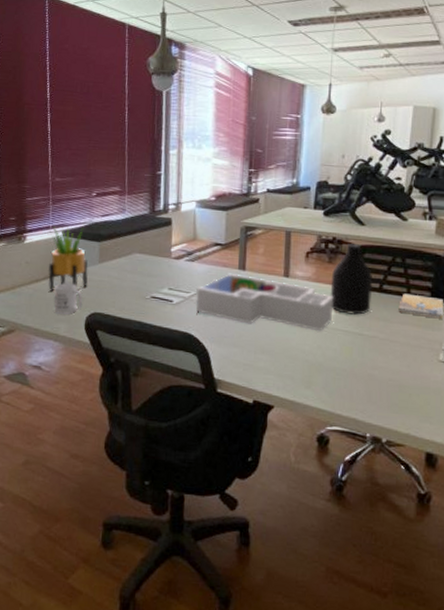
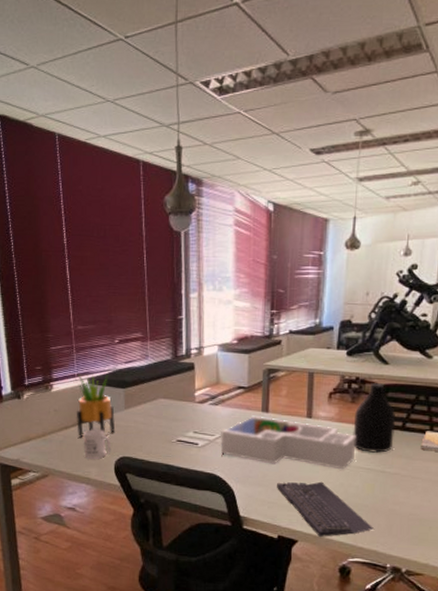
keyboard: none [253,343,354,403] -> present [277,481,375,537]

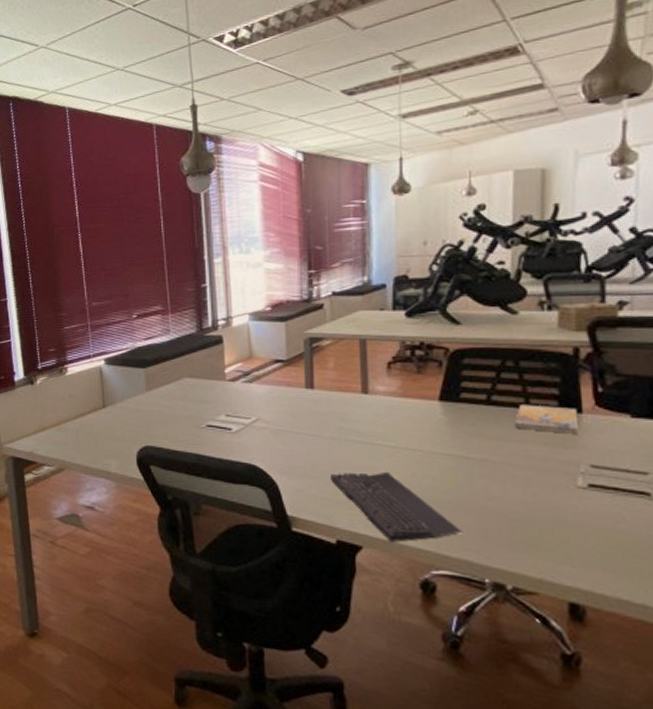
potted plant: present [76,372,116,438] -> none [92,353,137,426]
mug: present [83,429,112,459] -> none [101,415,133,449]
desk organizer: present [220,415,356,470] -> none [258,393,428,457]
bottle: present [353,383,397,453] -> none [422,348,478,434]

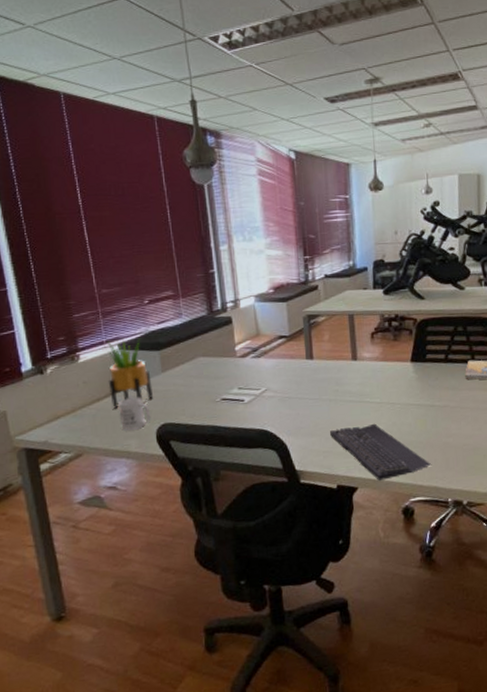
potted plant: none [92,353,137,426] -> present [106,338,154,409]
mug: none [101,415,133,449] -> present [118,397,151,430]

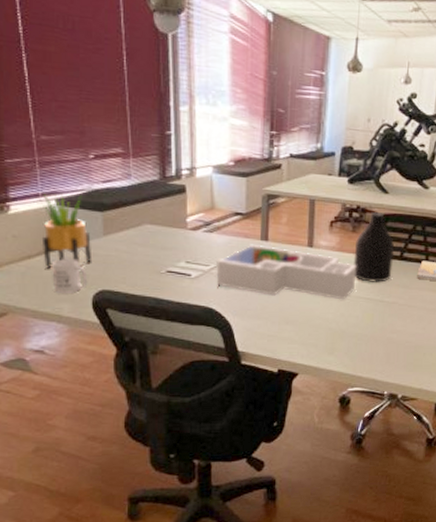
desk organizer: none [266,364,403,412] -> present [216,244,357,300]
keyboard: present [330,423,432,480] -> none [277,312,374,368]
bottle: none [398,318,439,388] -> present [353,212,395,282]

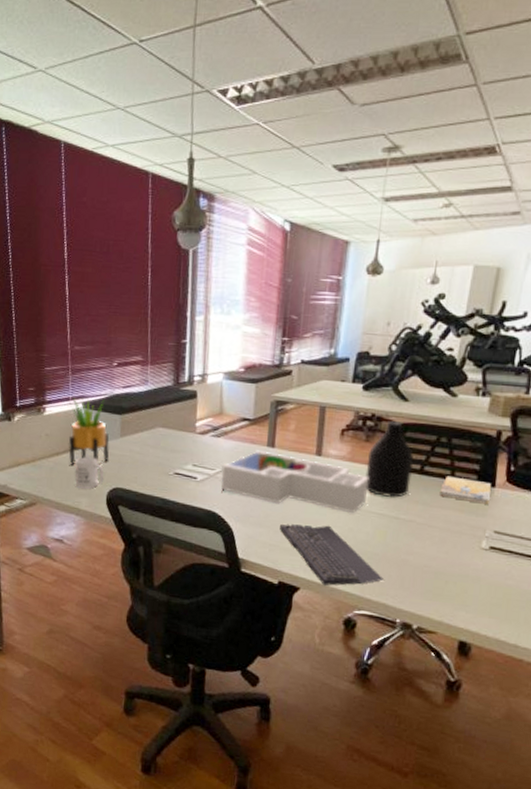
keyboard: none [277,312,374,368] -> present [280,524,385,586]

